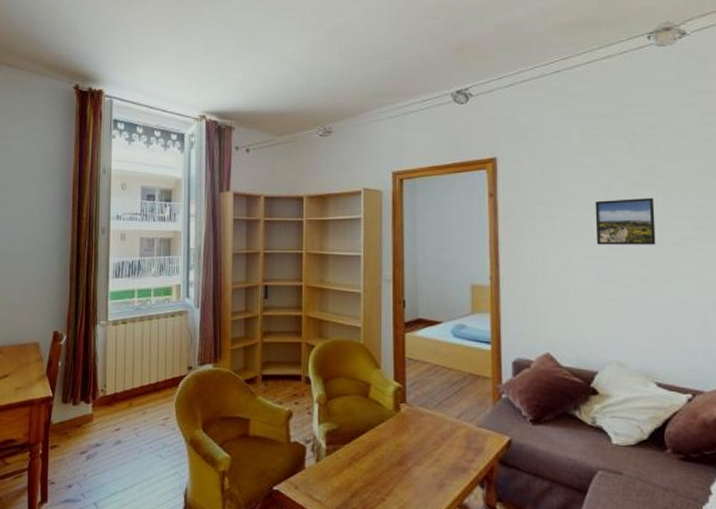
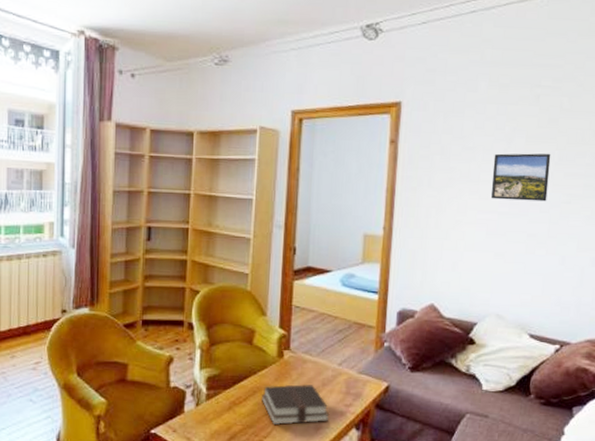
bible: none [380,438,452,483] -> present [261,384,330,426]

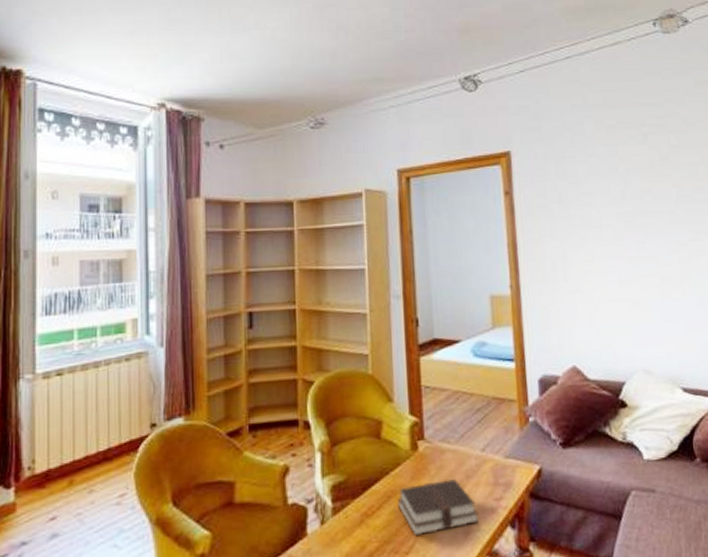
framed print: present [491,153,551,202] -> none [612,191,673,244]

